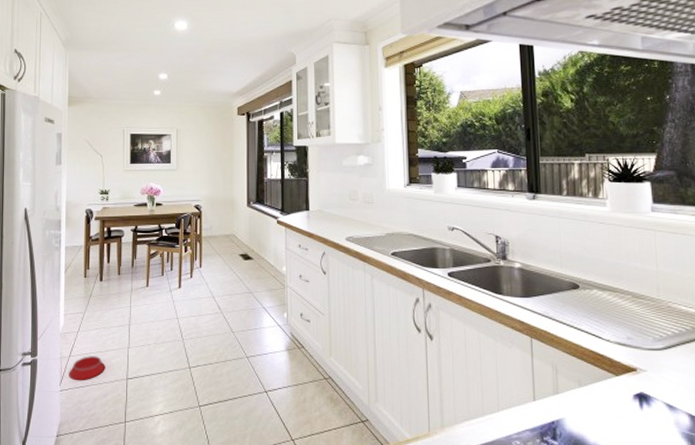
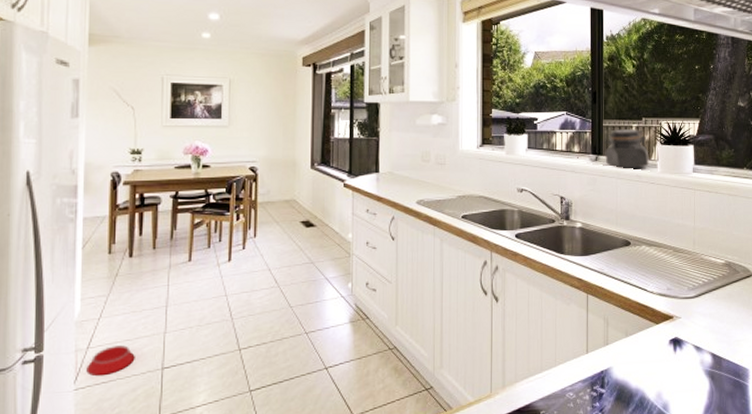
jar: none [542,166,596,208] -> present [604,129,649,169]

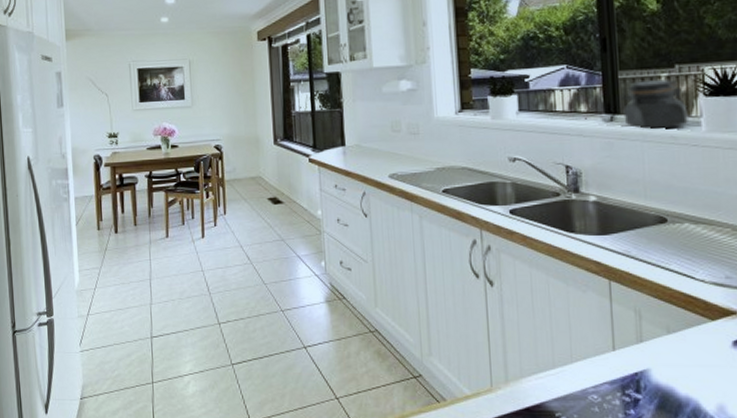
pet bowl: present [86,345,135,376] -> none [88,314,127,340]

